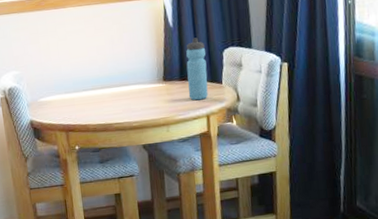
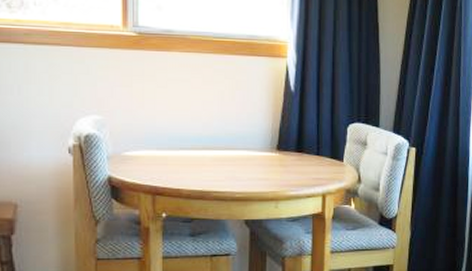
water bottle: present [186,37,208,101] -> none [304,107,328,177]

